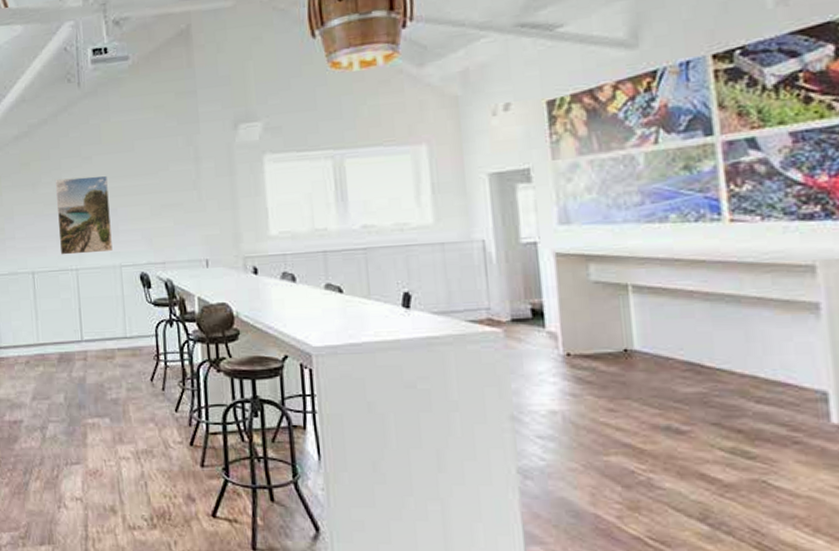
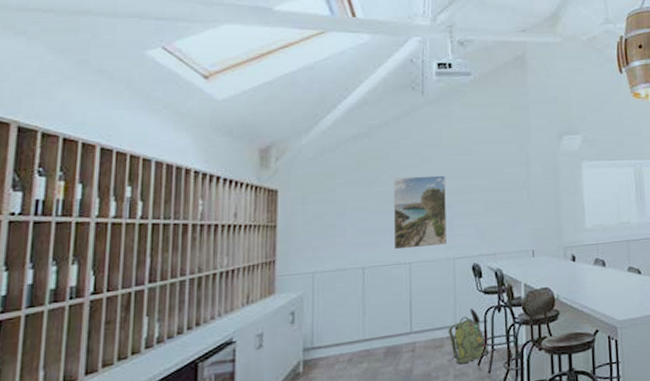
backpack: none [118,320,161,378] -> present [446,308,488,365]

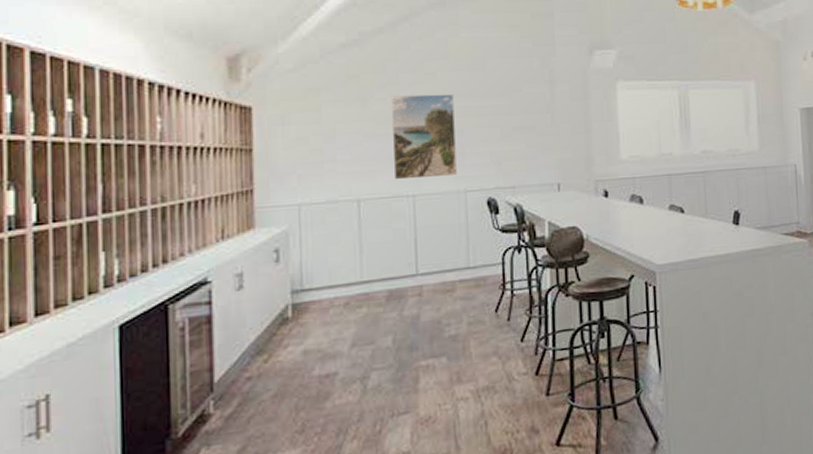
backpack: present [446,308,488,365] -> none [458,248,507,311]

